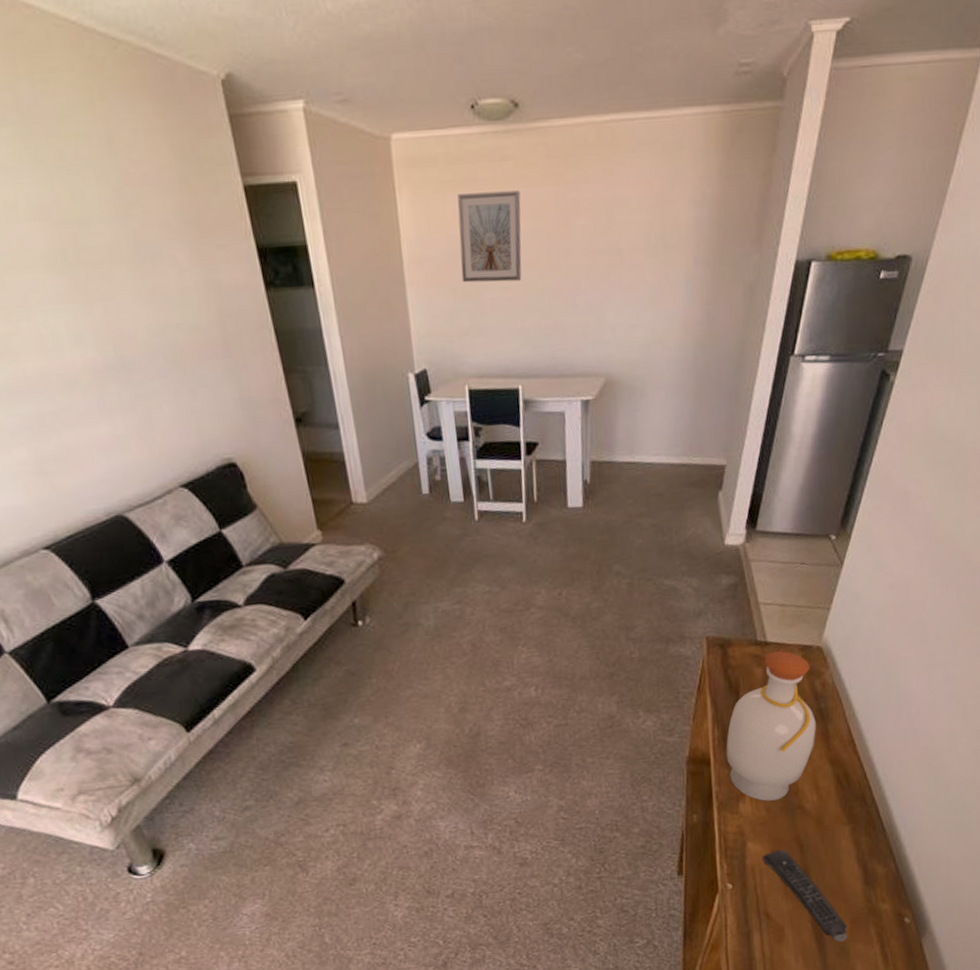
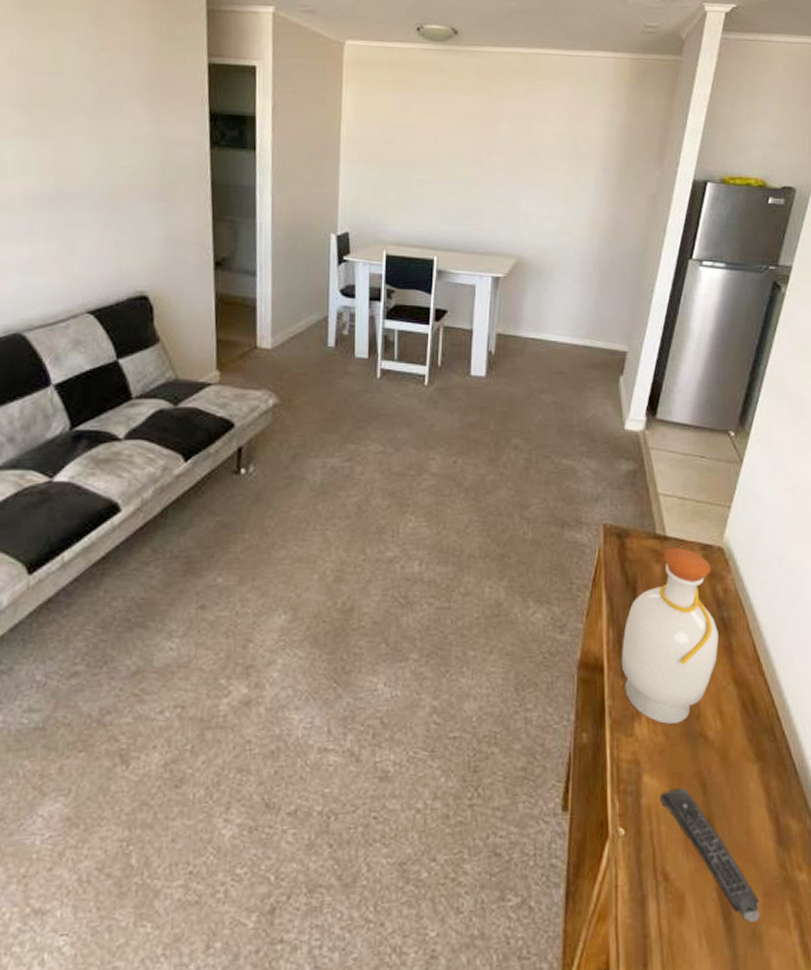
picture frame: present [457,190,522,283] -> none [392,93,452,167]

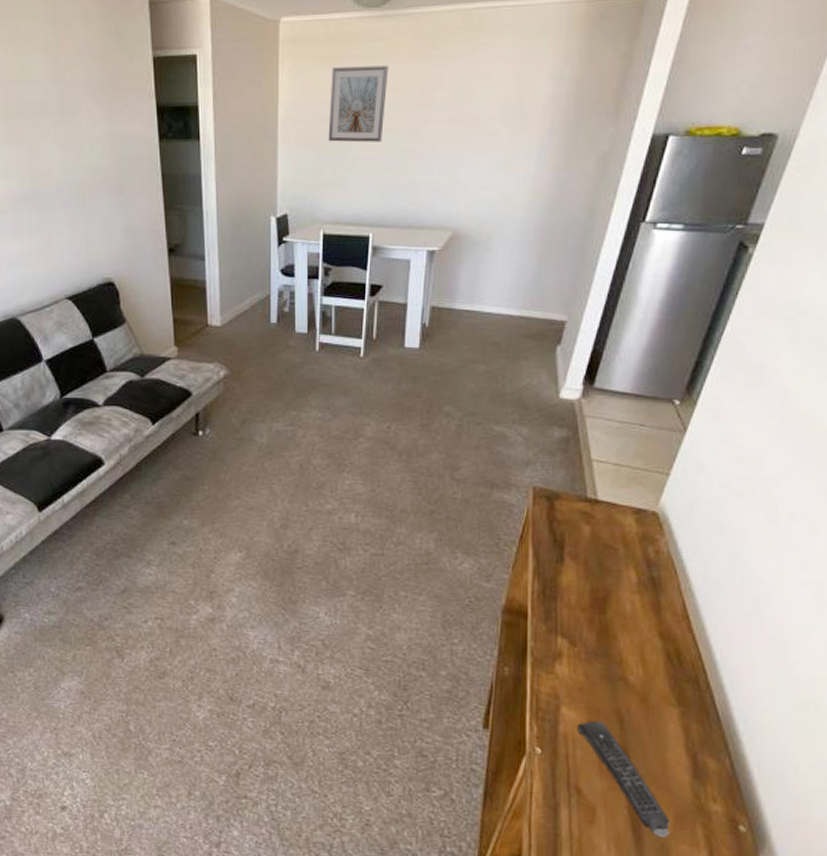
picture frame: none [392,93,452,167] -> present [328,65,388,143]
bottle: present [621,547,719,724] -> none [545,510,647,667]

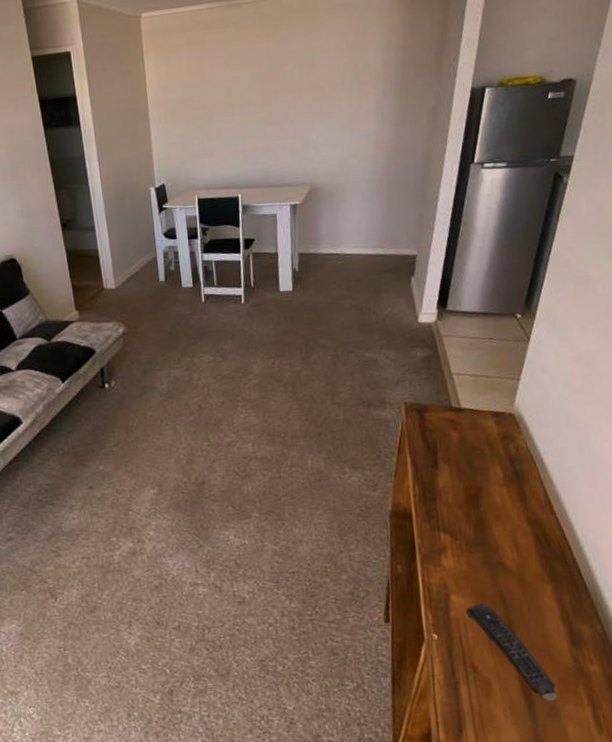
picture frame: present [328,65,388,143] -> none [191,47,241,118]

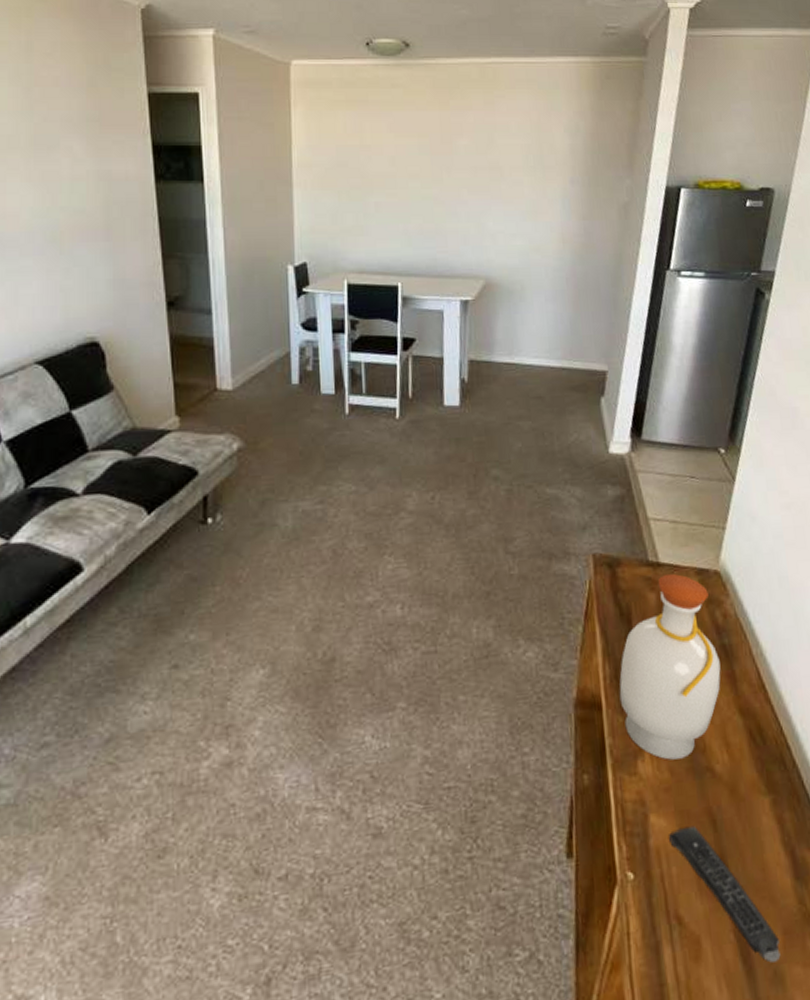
bottle: none [426,416,513,556] -> present [619,573,721,760]

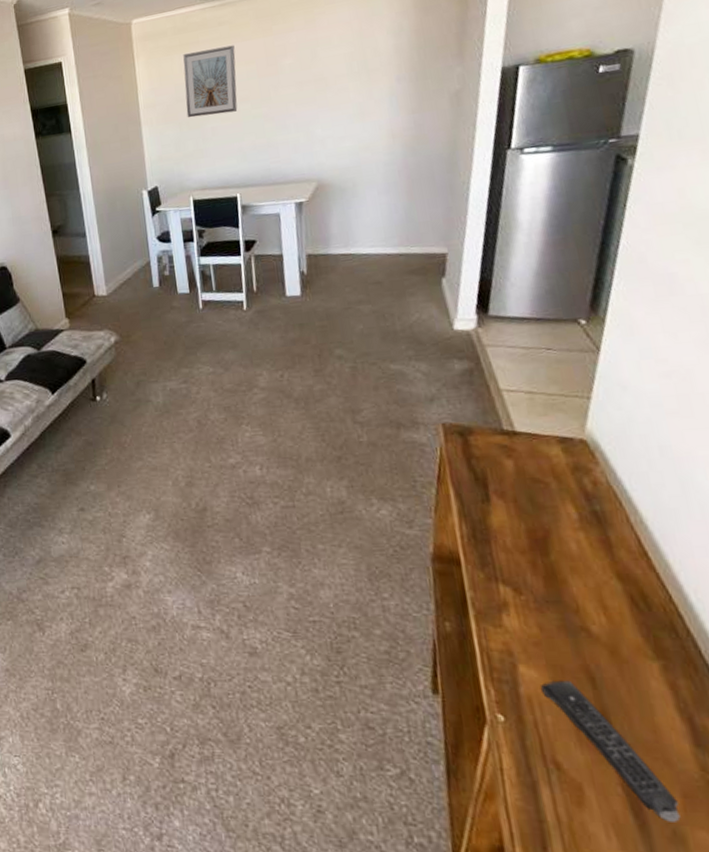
picture frame: none [347,112,408,188] -> present [183,45,238,118]
bottle: present [619,573,721,760] -> none [478,442,593,617]

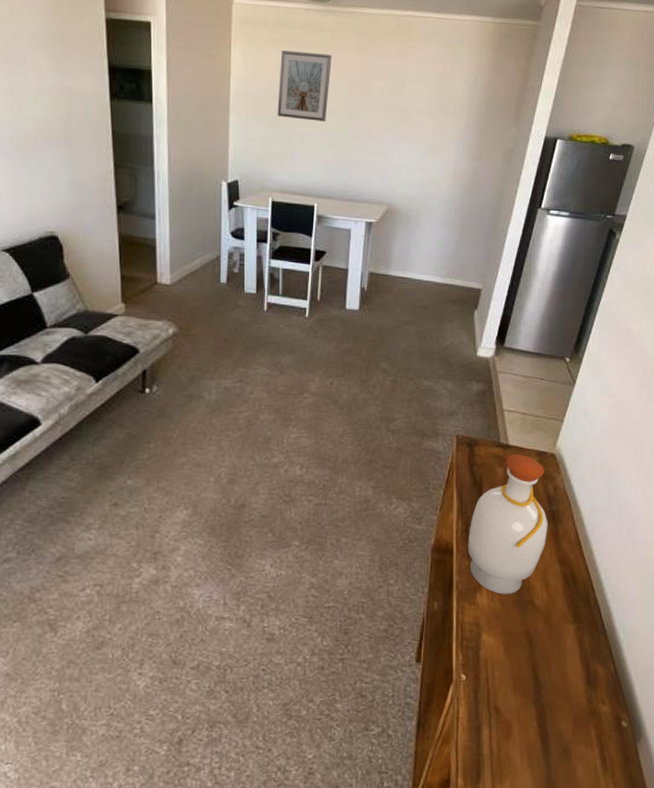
bottle: none [478,442,593,617] -> present [467,454,548,595]
remote control: present [541,680,681,822] -> none [496,643,570,743]

